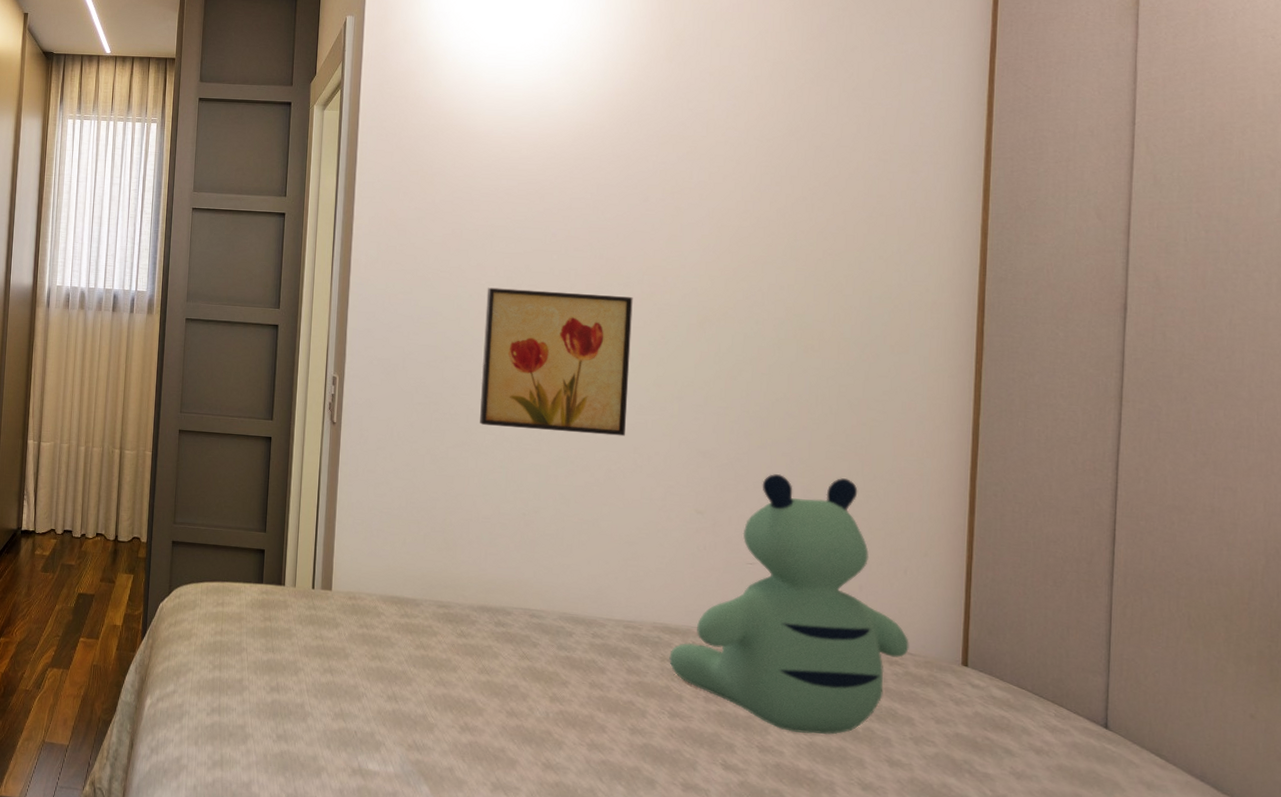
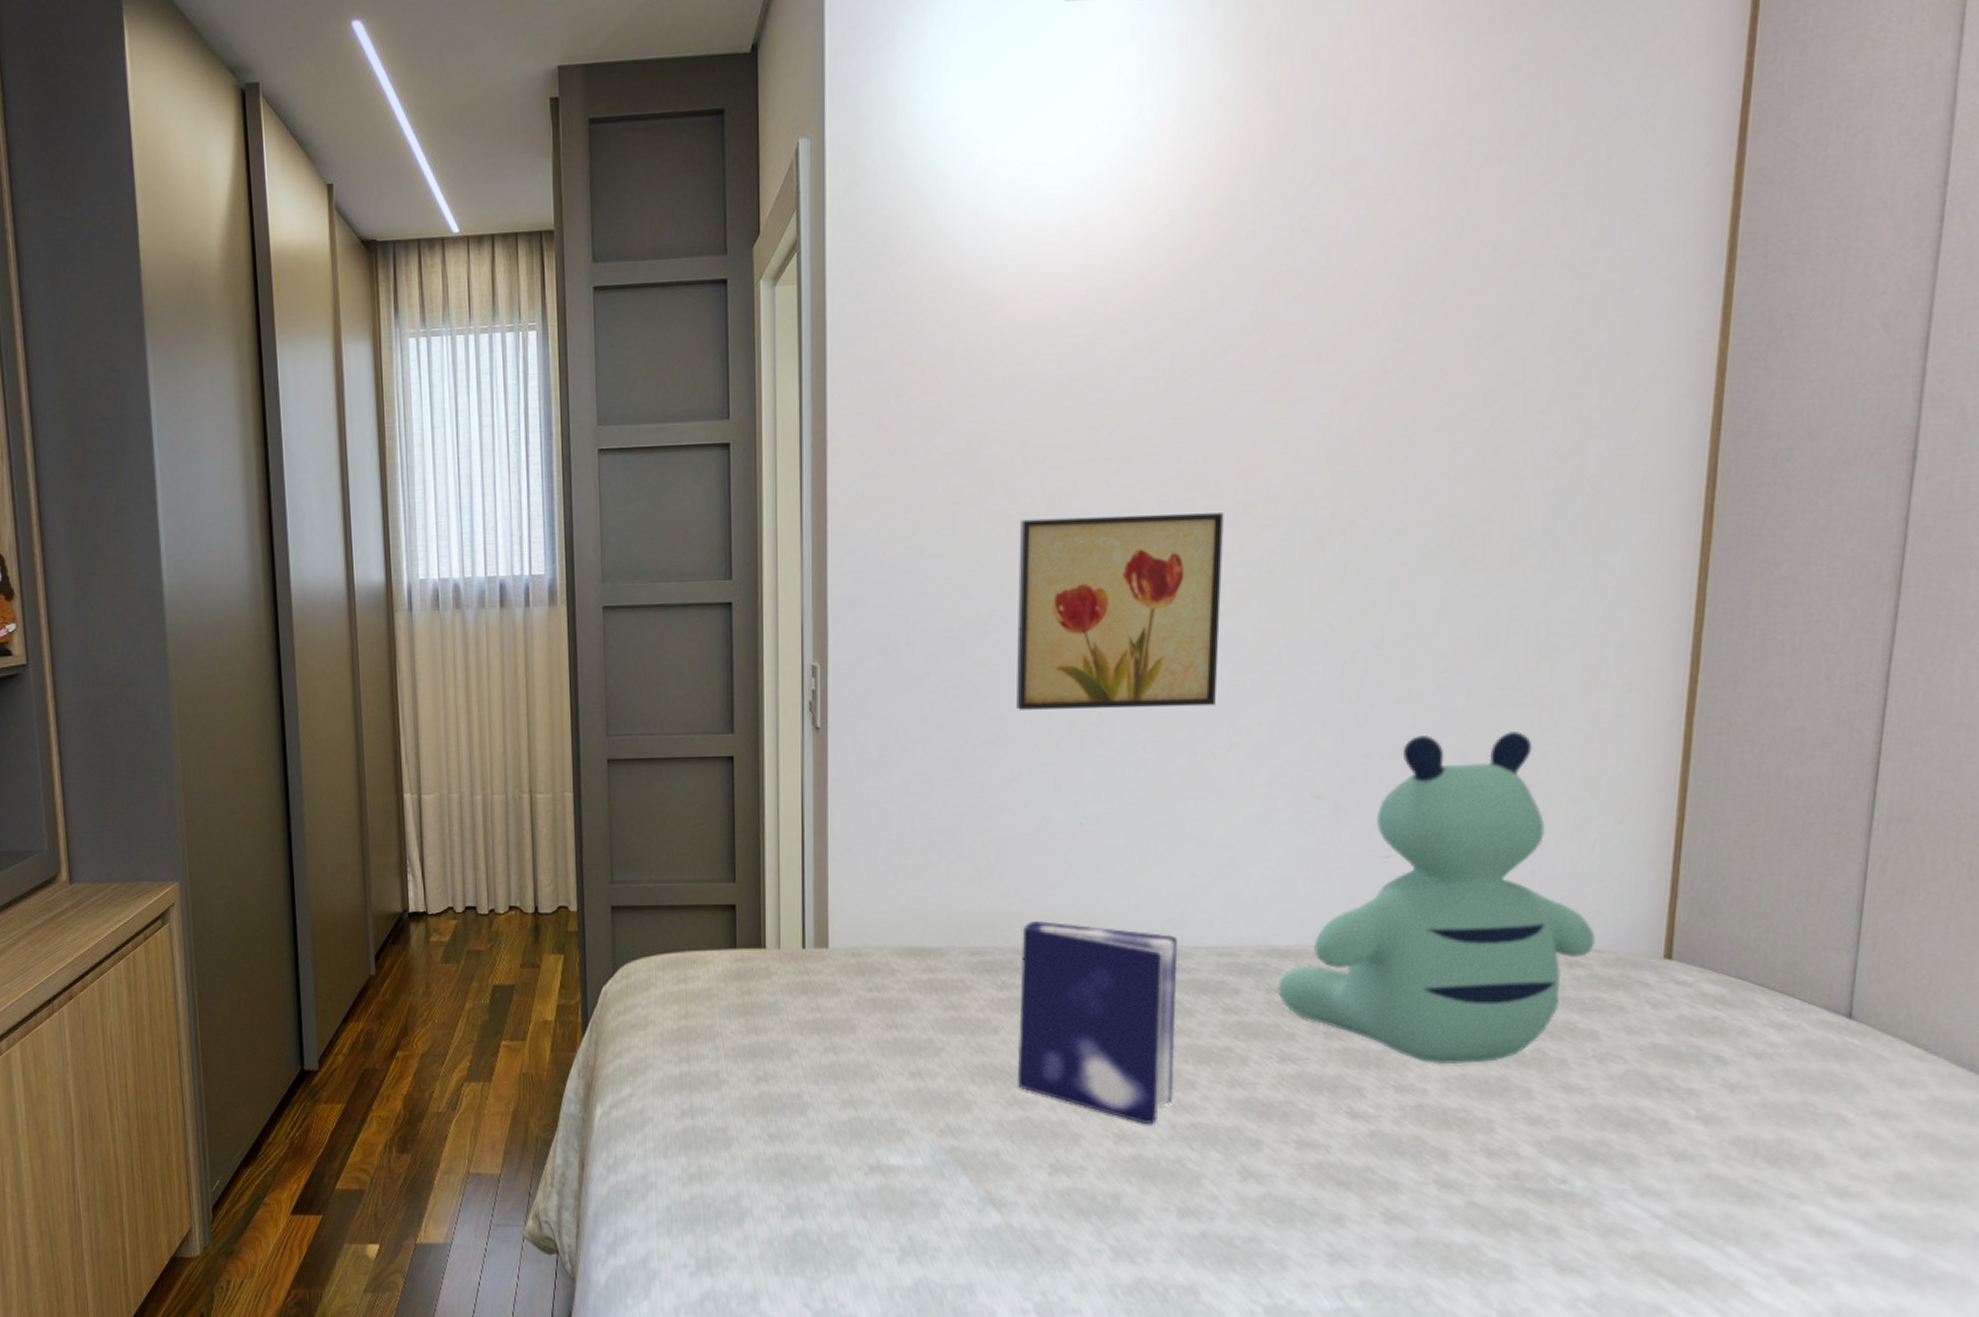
book: none [469,586,595,758] -> present [1017,921,1178,1125]

